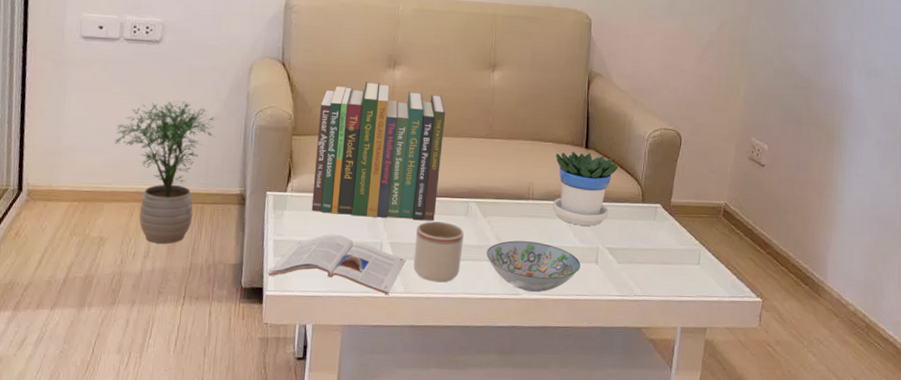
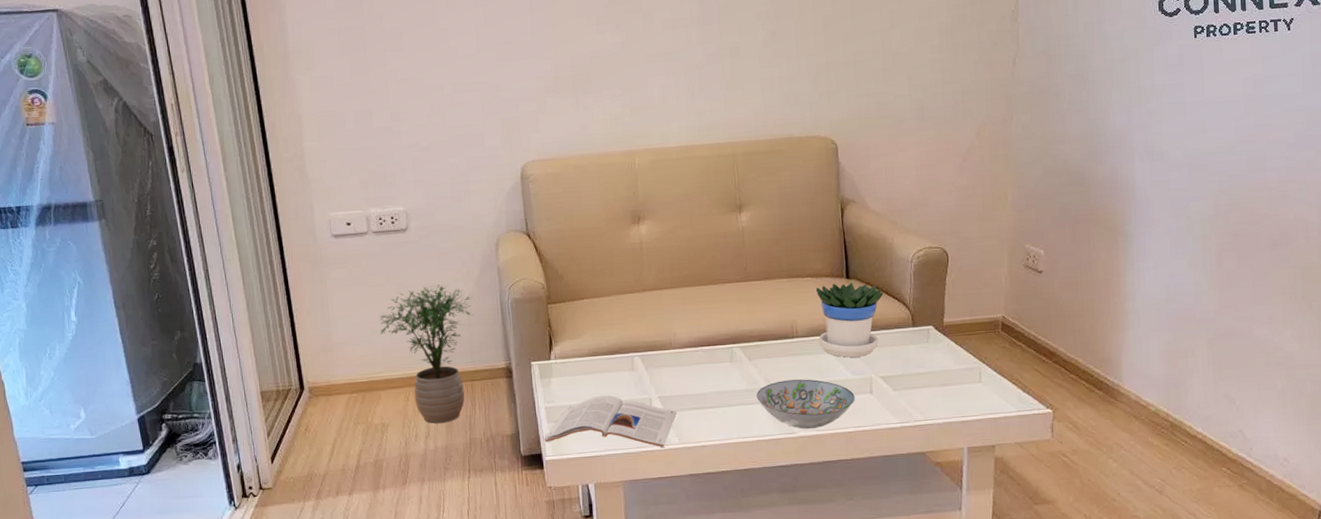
books: present [311,81,446,221] -> none [570,240,700,376]
mug: present [413,221,464,283] -> none [683,370,732,431]

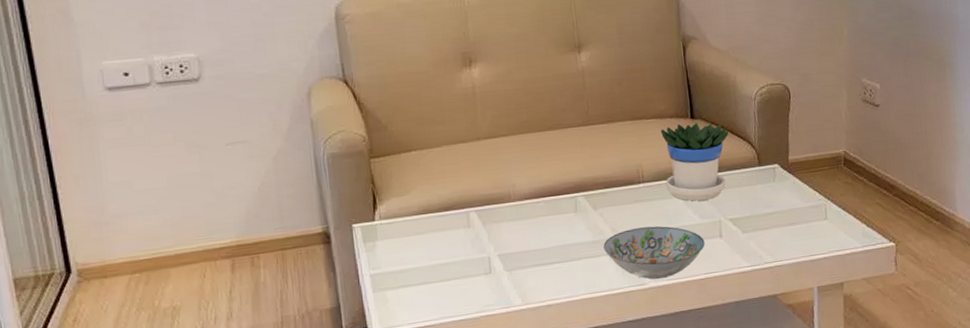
potted plant: present [379,285,475,423] -> none [167,141,284,302]
magazine: present [545,395,678,447] -> none [370,256,520,315]

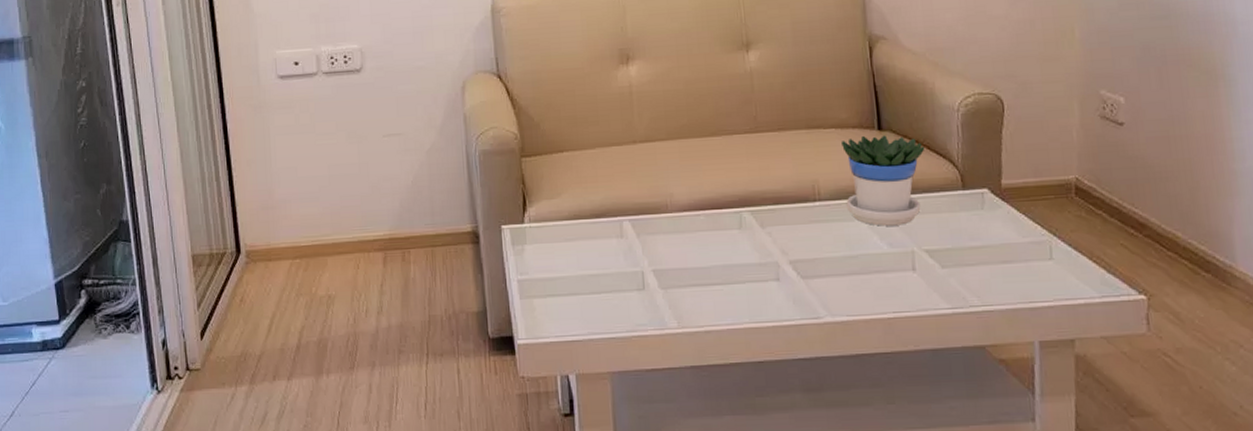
decorative bowl: present [603,226,705,280] -> none [771,251,894,313]

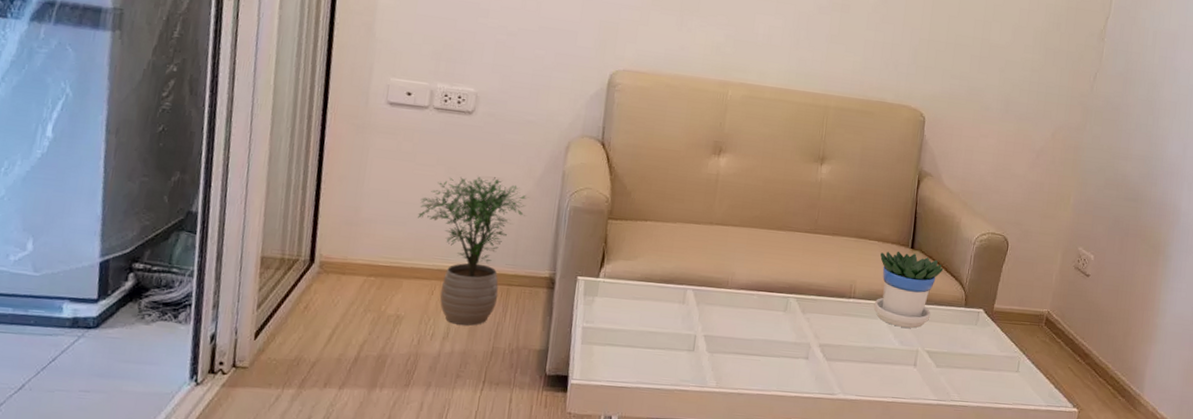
potted plant: none [328,133,437,296] -> present [418,176,530,326]

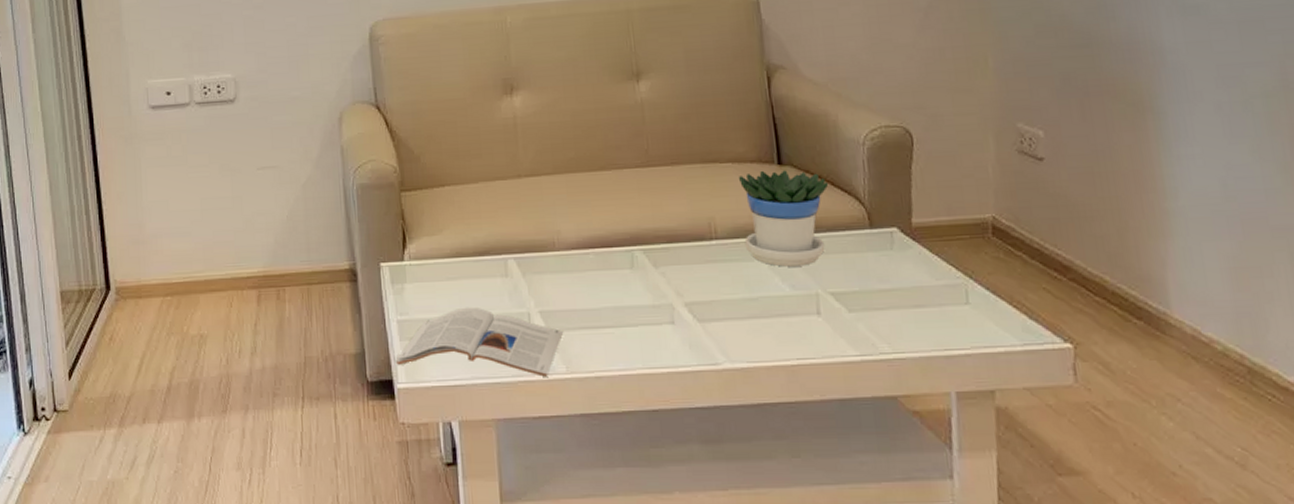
potted plant: present [418,176,530,326] -> none [200,166,313,336]
magazine: none [575,323,721,388] -> present [396,307,564,377]

